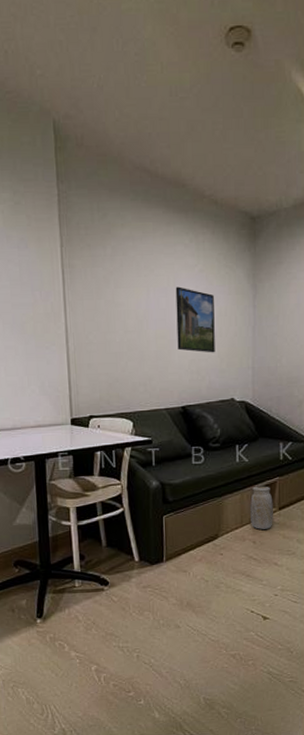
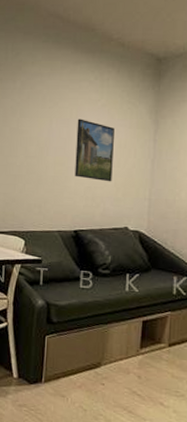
vase: present [250,486,273,529] -> none [137,318,163,365]

